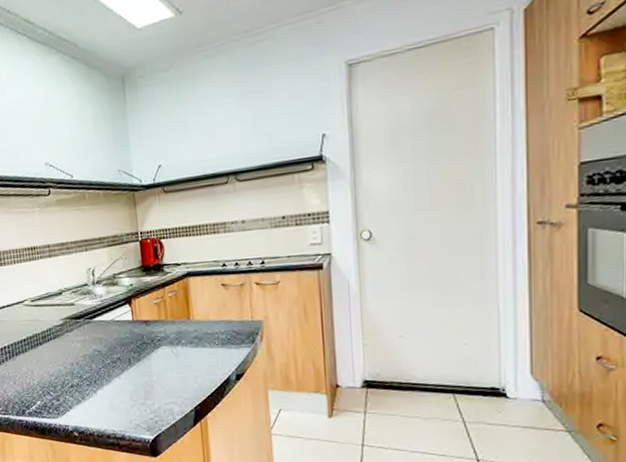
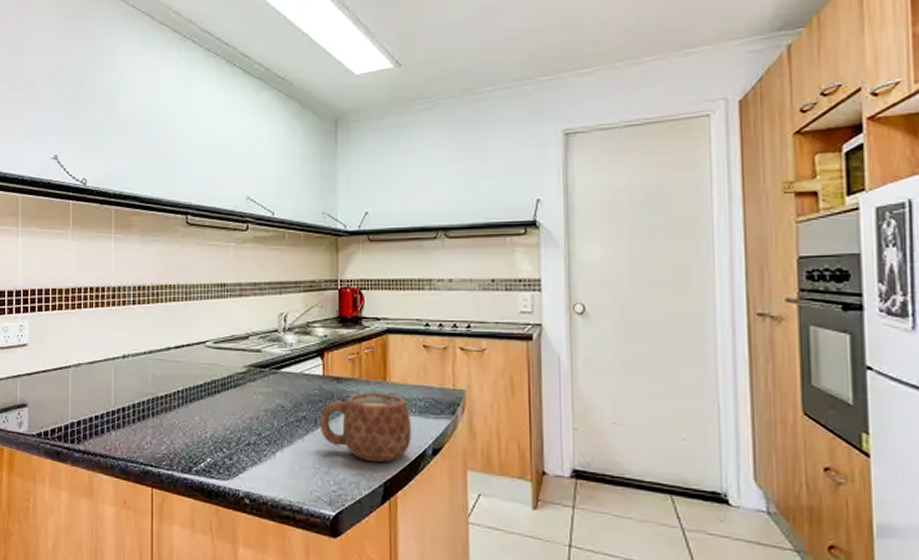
mug: none [132,330,217,391] -> present [319,392,412,463]

